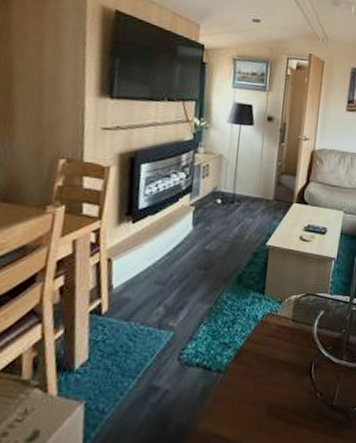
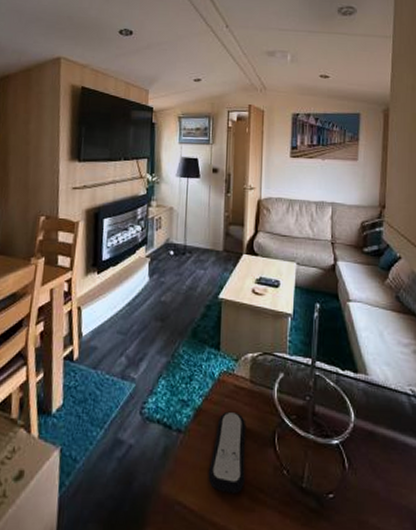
remote control: none [246,348,286,420] -> present [208,411,247,493]

